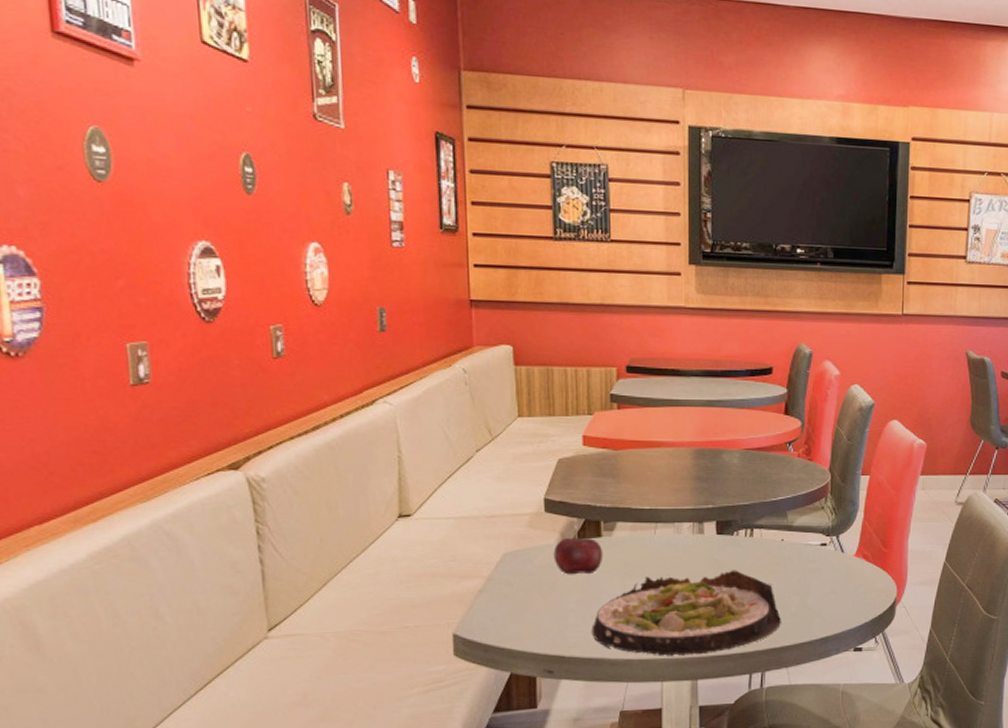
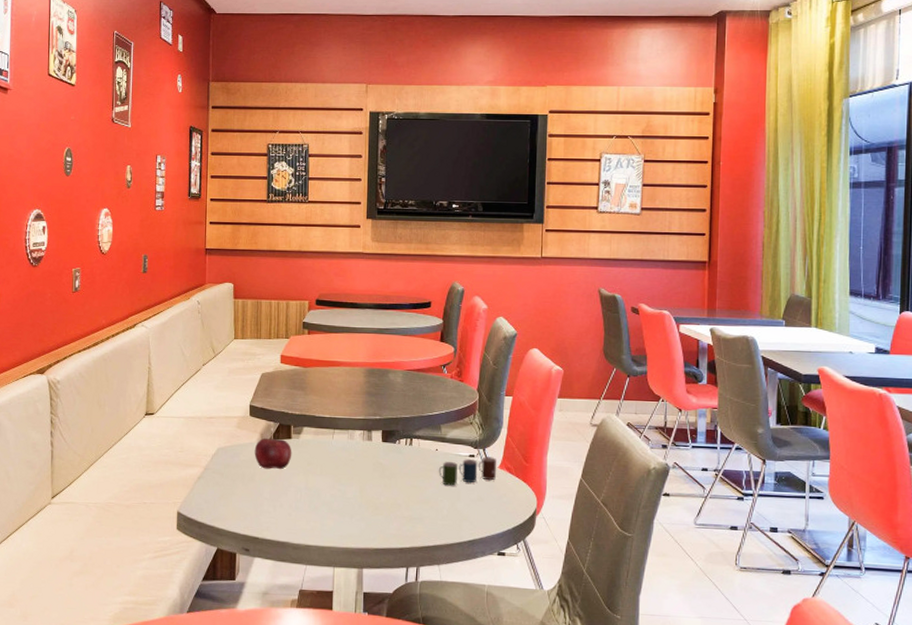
salad plate: present [591,570,781,657] -> none [280,473,434,547]
cup: none [785,544,852,580] -> present [438,456,496,486]

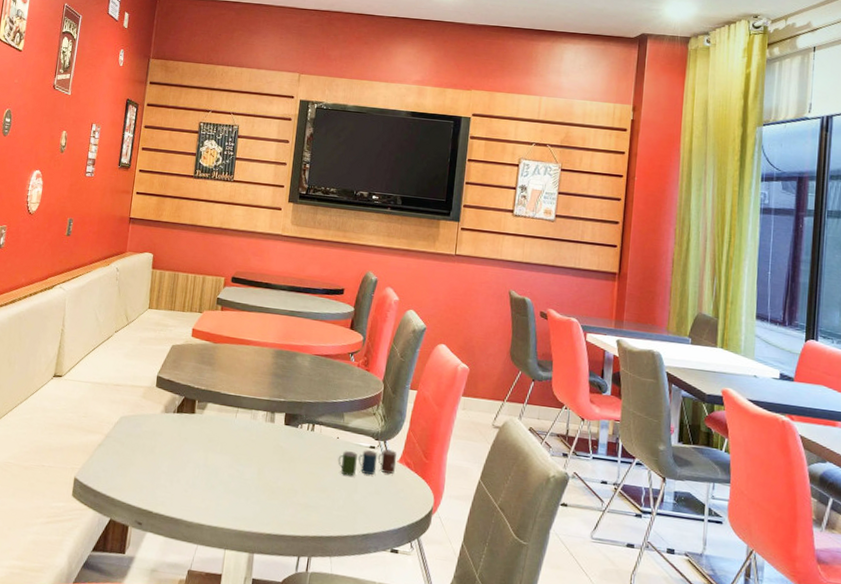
apple: present [254,433,292,470] -> none [156,407,195,444]

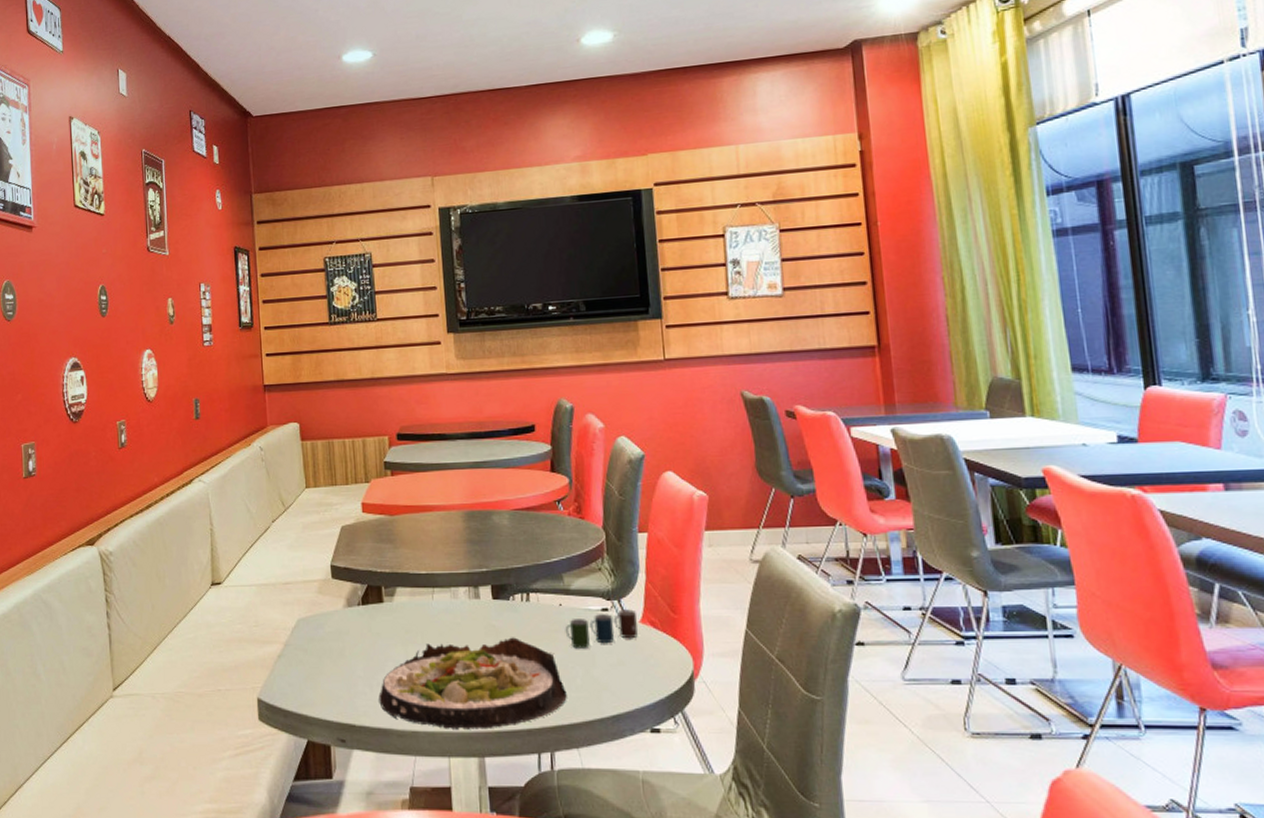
salad plate: none [176,453,330,532] -> present [379,637,567,731]

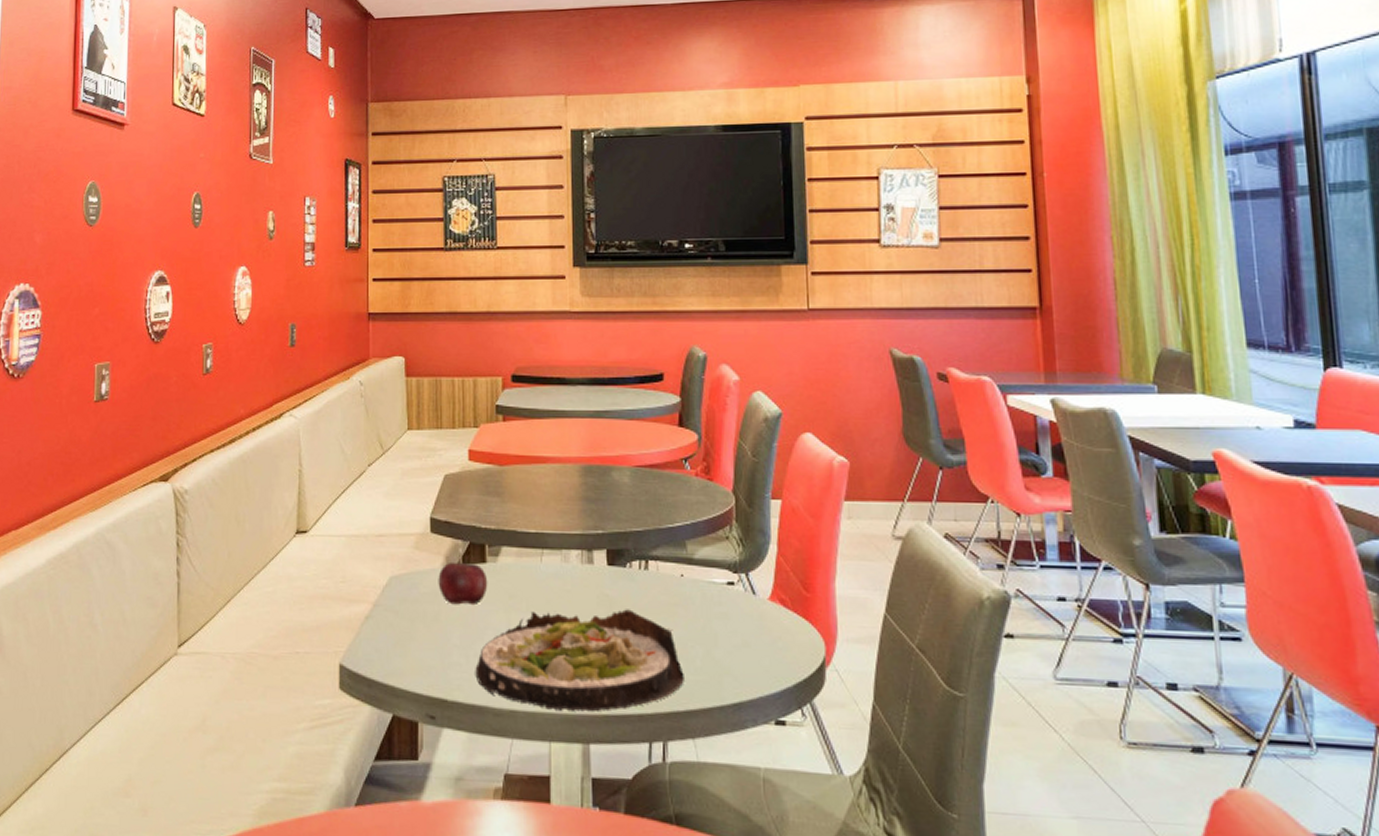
apple: none [341,597,386,641] -> present [438,556,488,606]
cup: present [565,609,638,649] -> none [685,584,766,626]

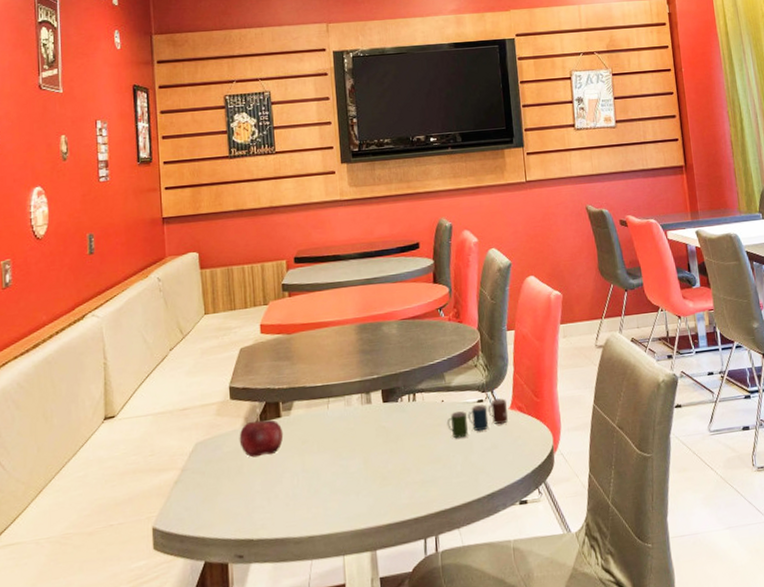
salad plate: present [475,609,684,713] -> none [276,435,449,530]
cup: none [685,584,766,626] -> present [446,398,508,439]

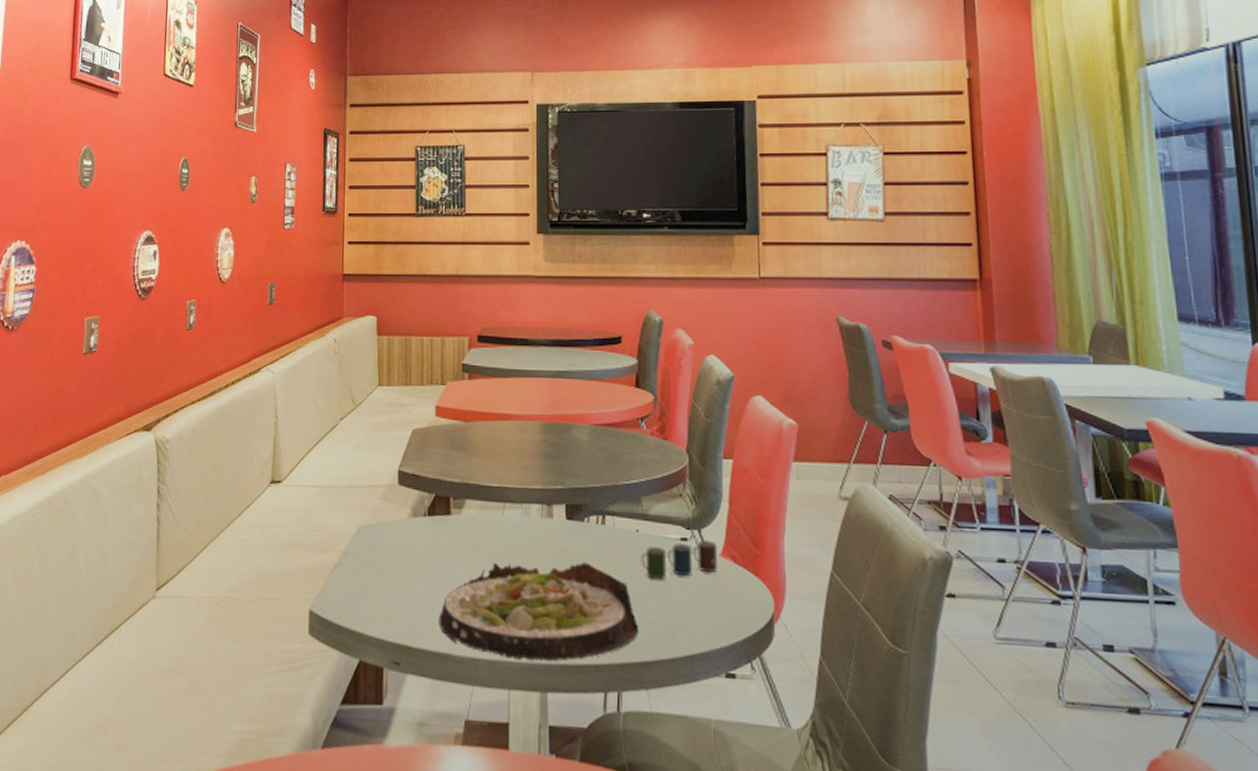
apple: present [239,414,284,458] -> none [404,507,452,556]
salad plate: none [276,435,449,530] -> present [438,562,639,662]

